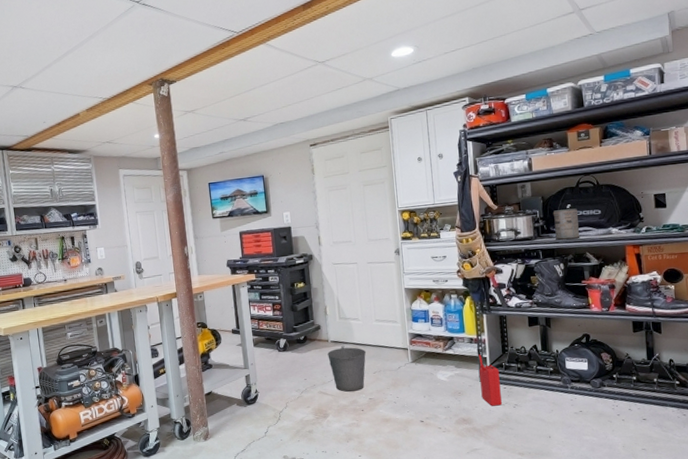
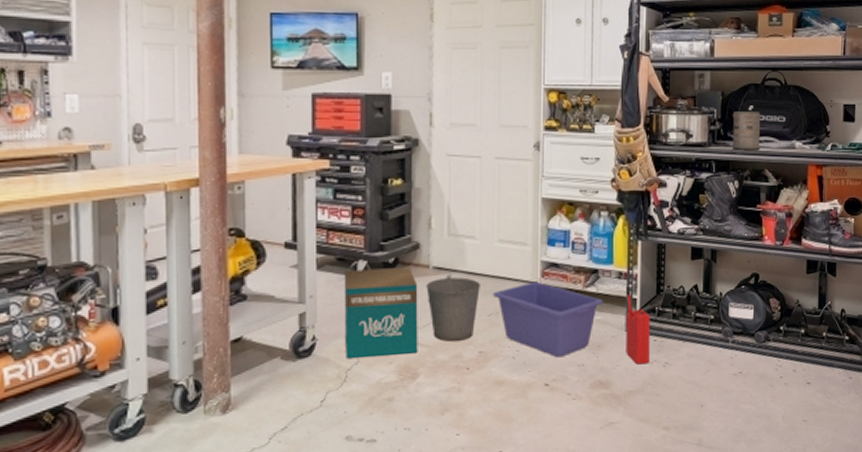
product box: none [271,342,326,405] -> present [344,267,418,360]
storage bin: none [375,348,460,402] -> present [492,281,604,358]

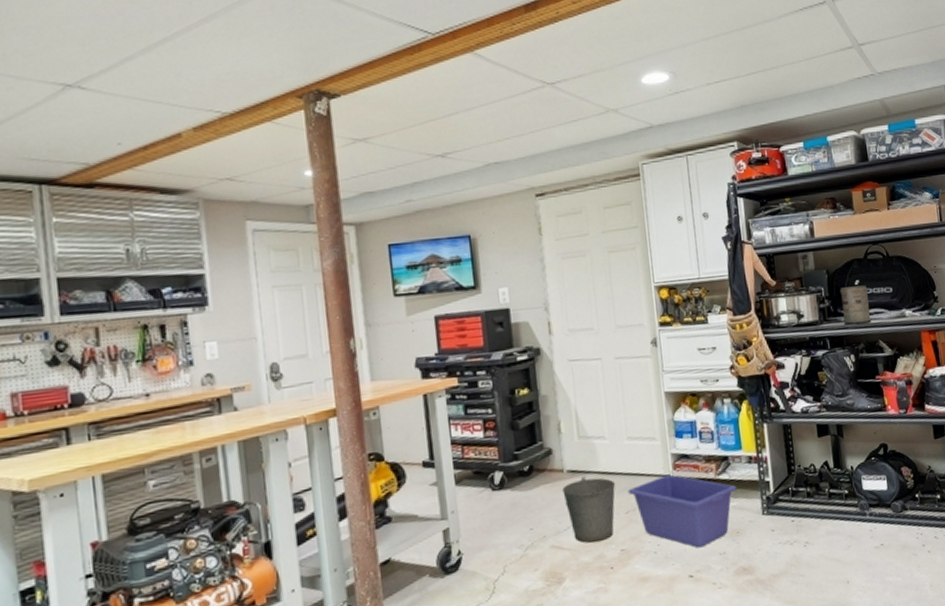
product box: present [344,267,418,360] -> none [481,473,562,571]
fuel can: present [625,287,650,365] -> none [757,470,790,547]

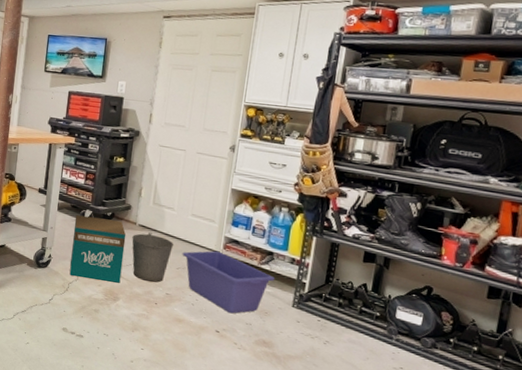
product box: none [481,473,562,571] -> present [69,215,126,283]
paint can: present [839,285,871,325] -> none [419,143,453,180]

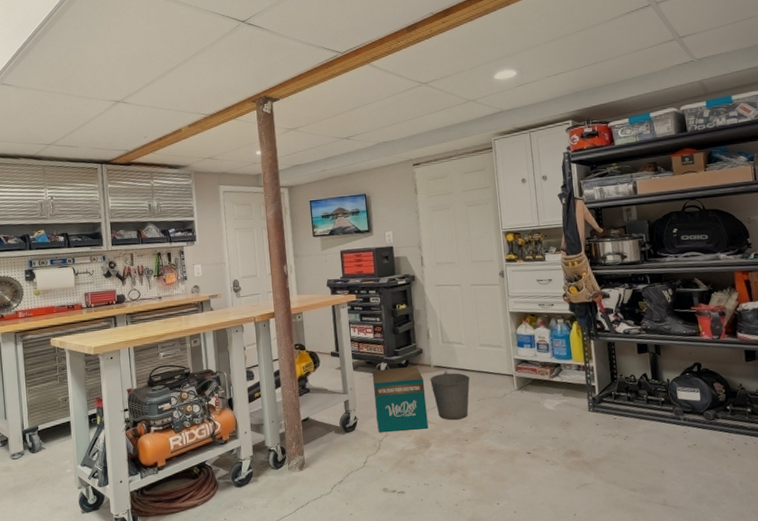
storage bin: present [182,250,276,314] -> none [479,374,568,432]

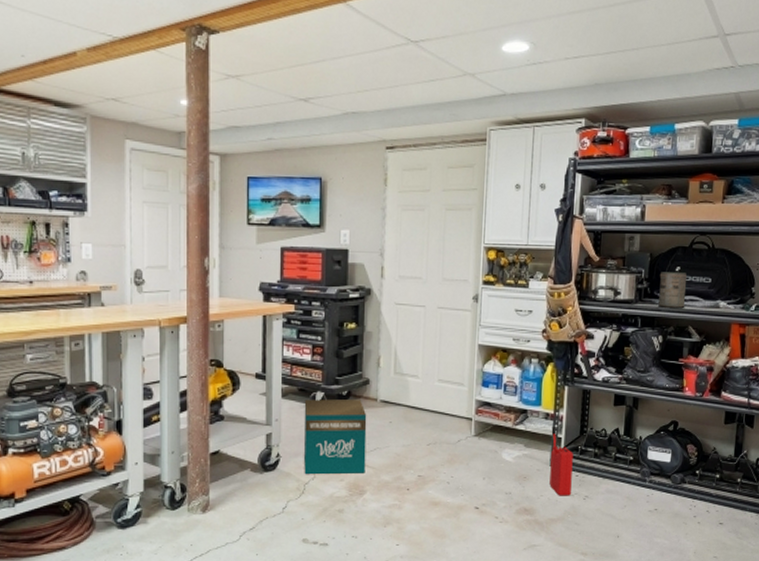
bucket: present [430,371,471,420] -> none [374,408,422,465]
fuel can: none [584,376,612,438] -> present [549,427,573,496]
paint can: none [659,233,688,265] -> present [658,272,687,309]

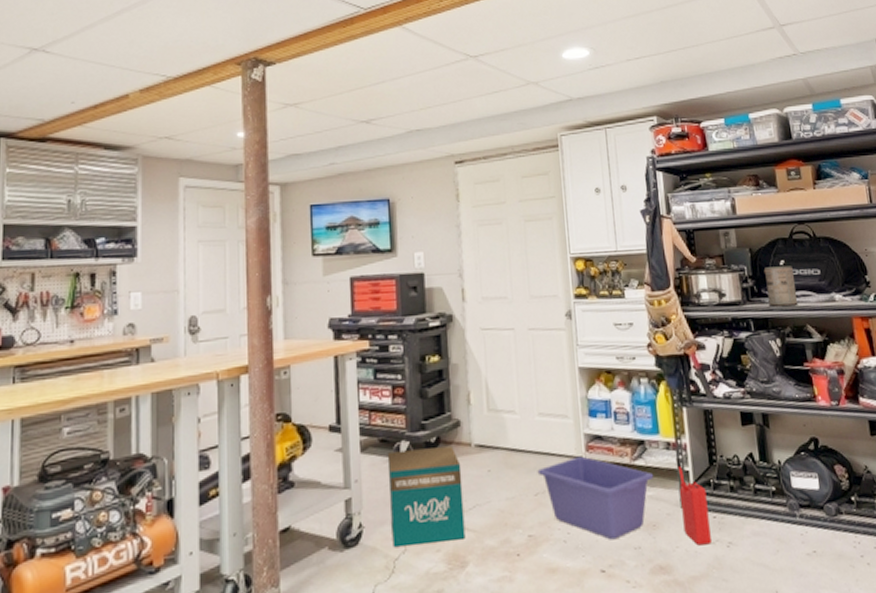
storage bin: none [431,418,531,485] -> present [537,456,654,540]

